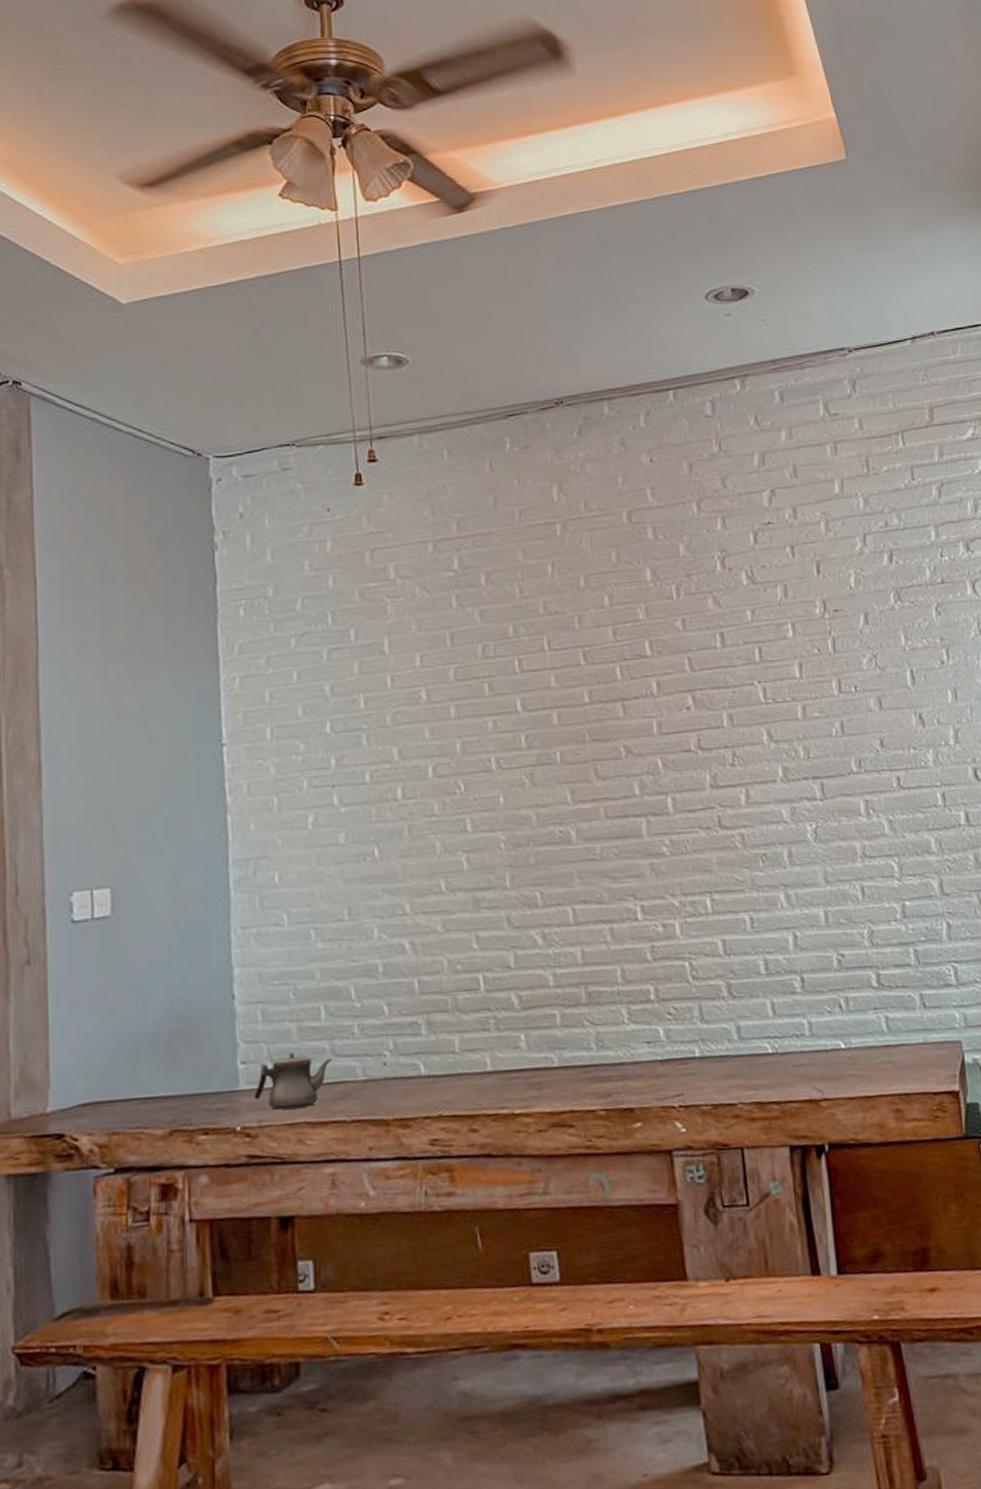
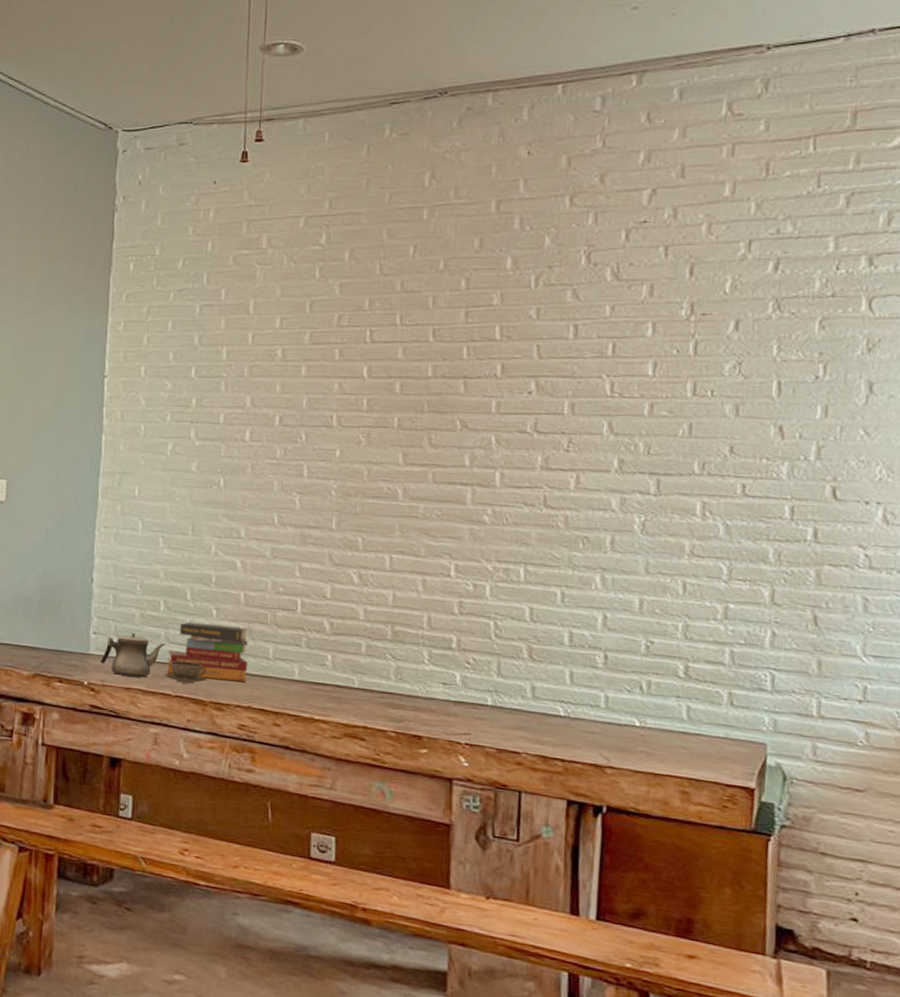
teacup: none [334,1075,386,1104] -> present [164,661,207,684]
books: none [336,1021,433,1097] -> present [167,622,249,683]

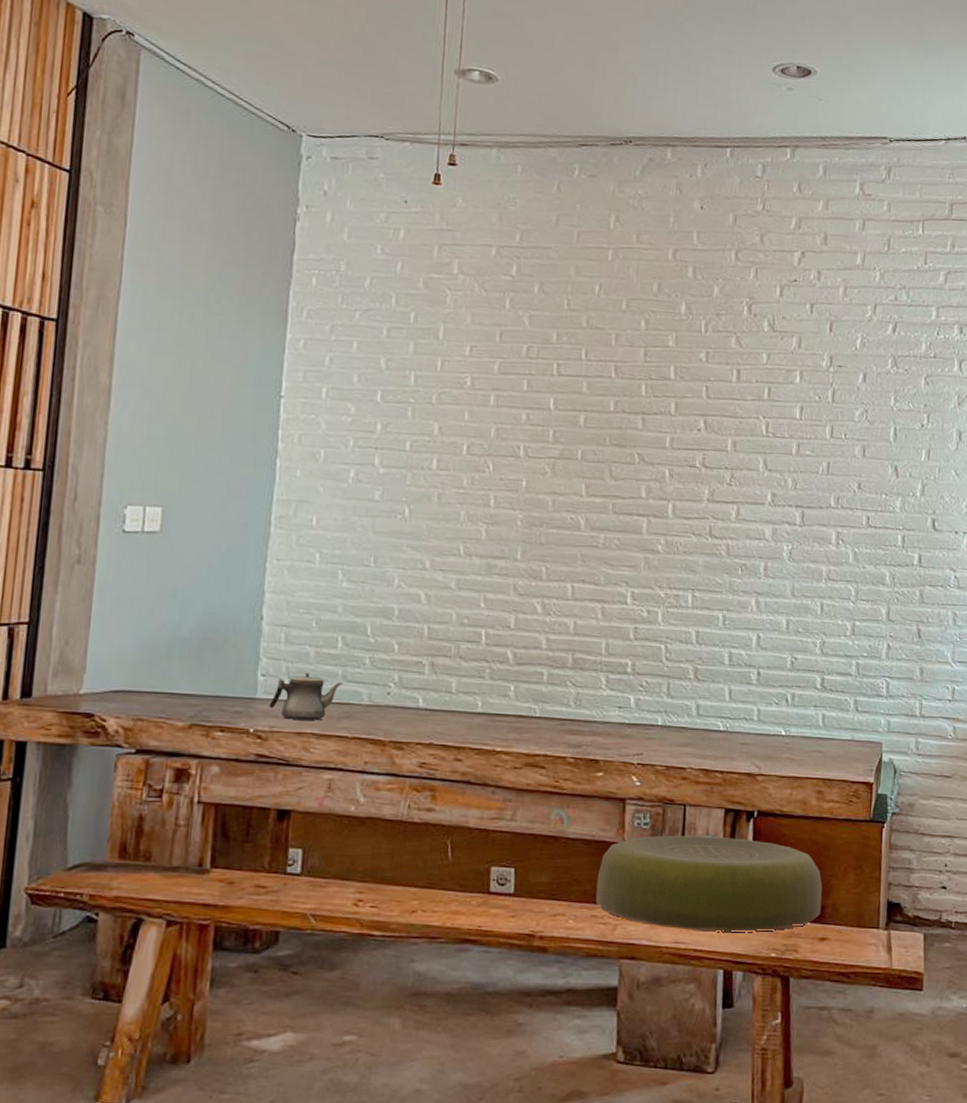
teacup: present [164,661,207,684] -> none [340,700,386,724]
books: present [167,622,249,683] -> none [344,659,431,719]
cushion: none [421,820,690,940] -> present [595,835,823,932]

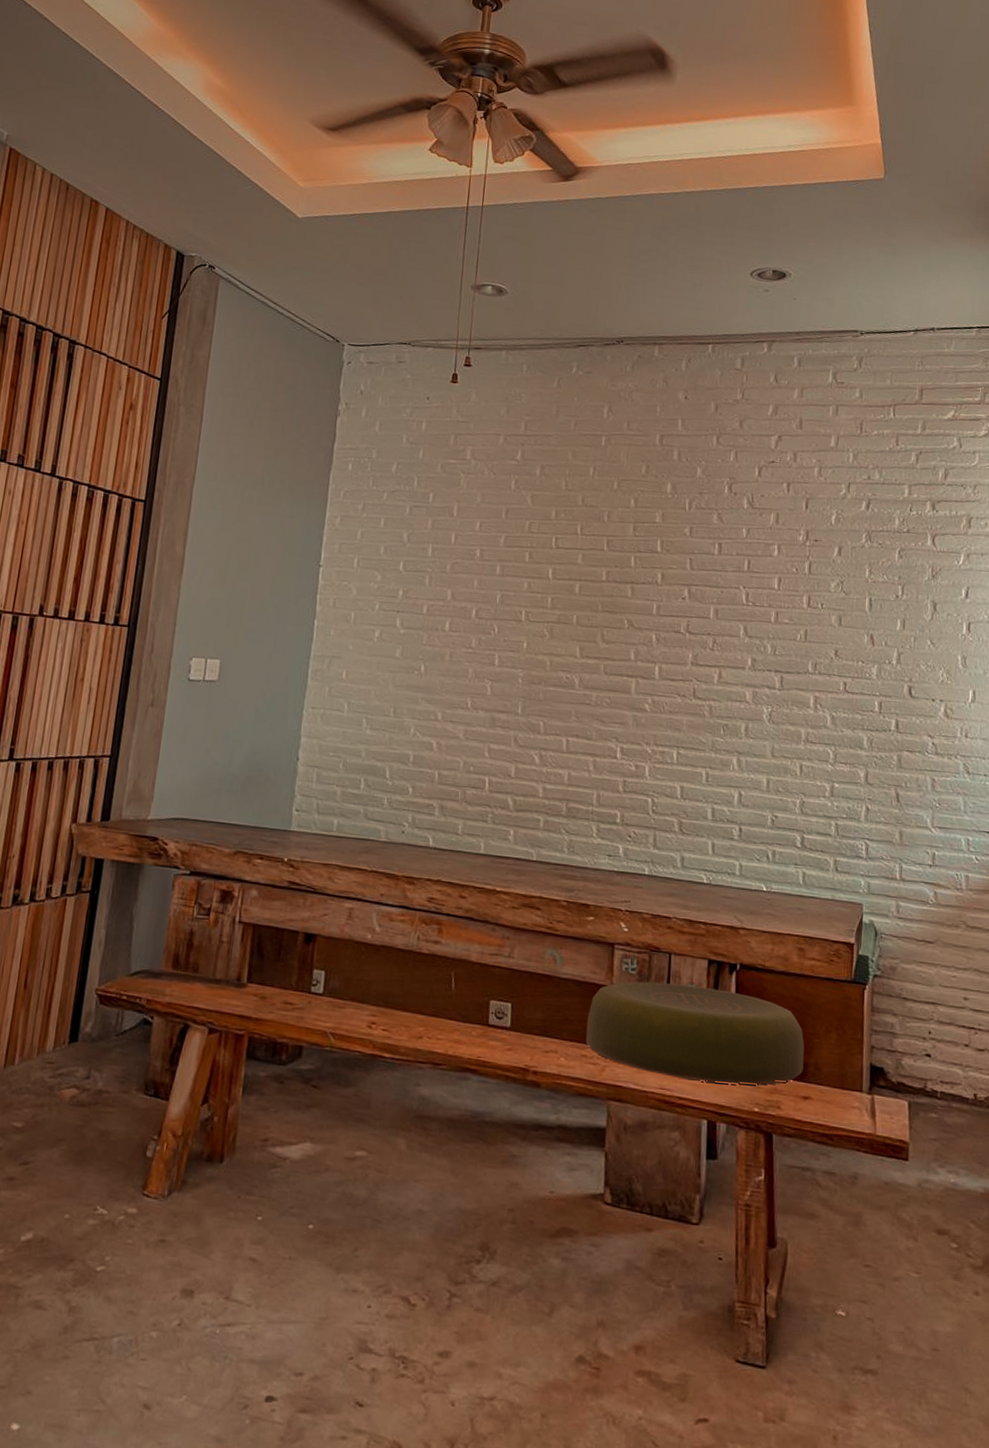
teapot: present [269,673,343,720] -> none [301,810,364,853]

